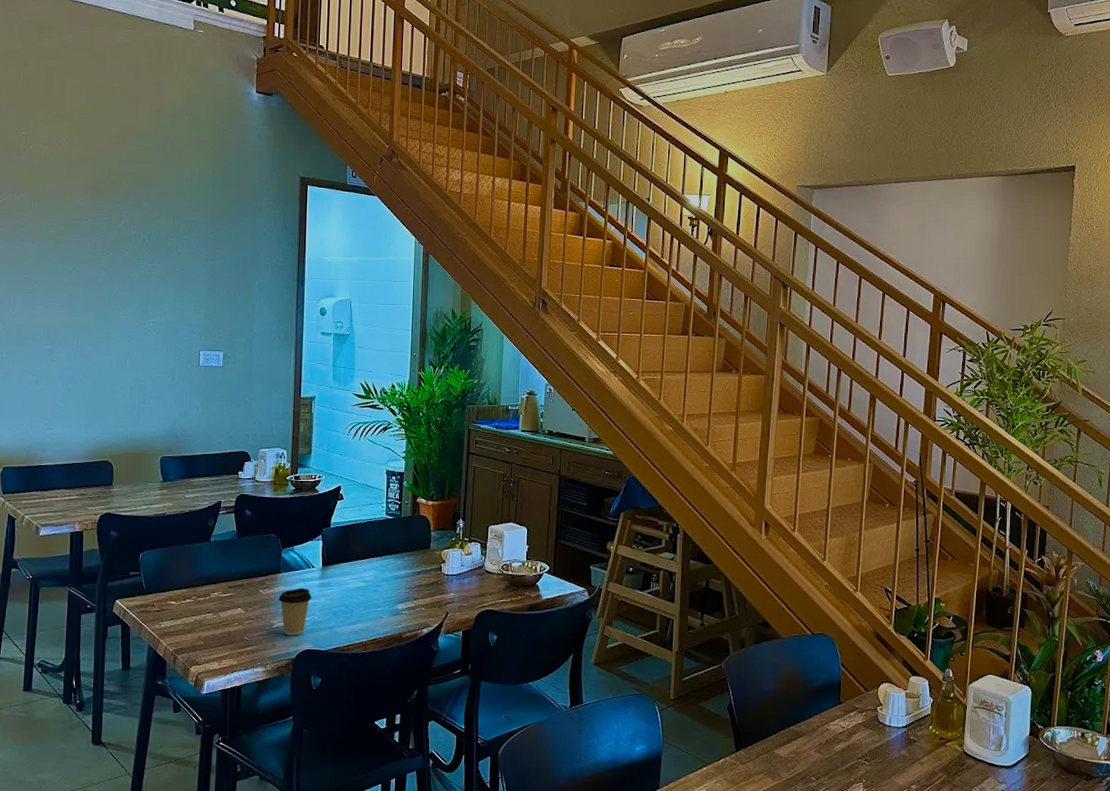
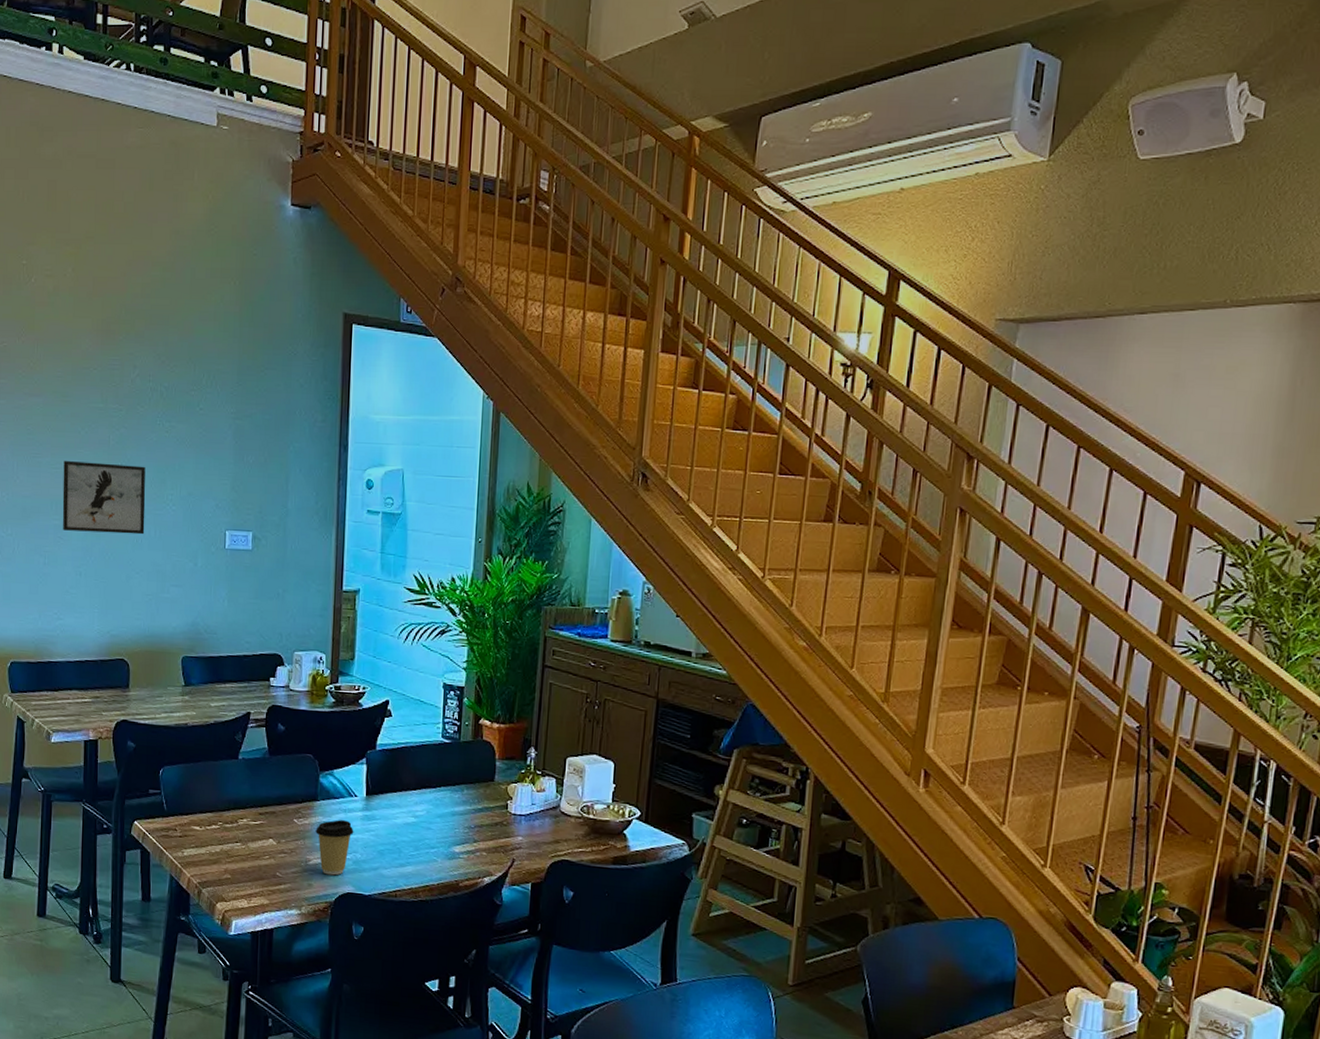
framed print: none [54,295,129,356] -> present [62,460,146,535]

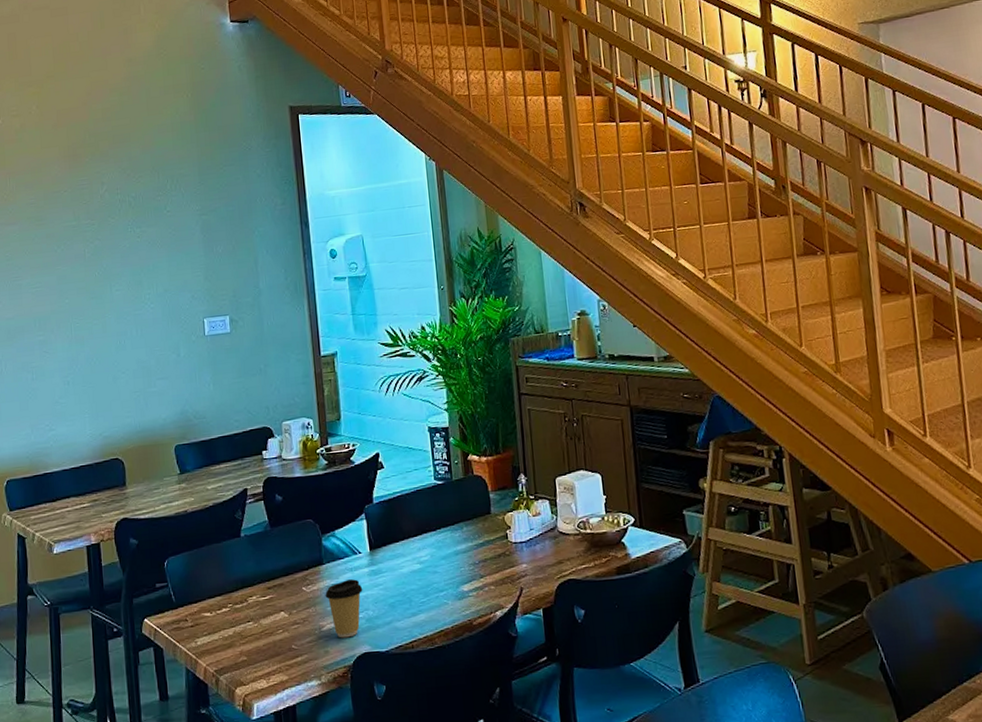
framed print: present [62,460,146,535] -> none [43,272,127,345]

